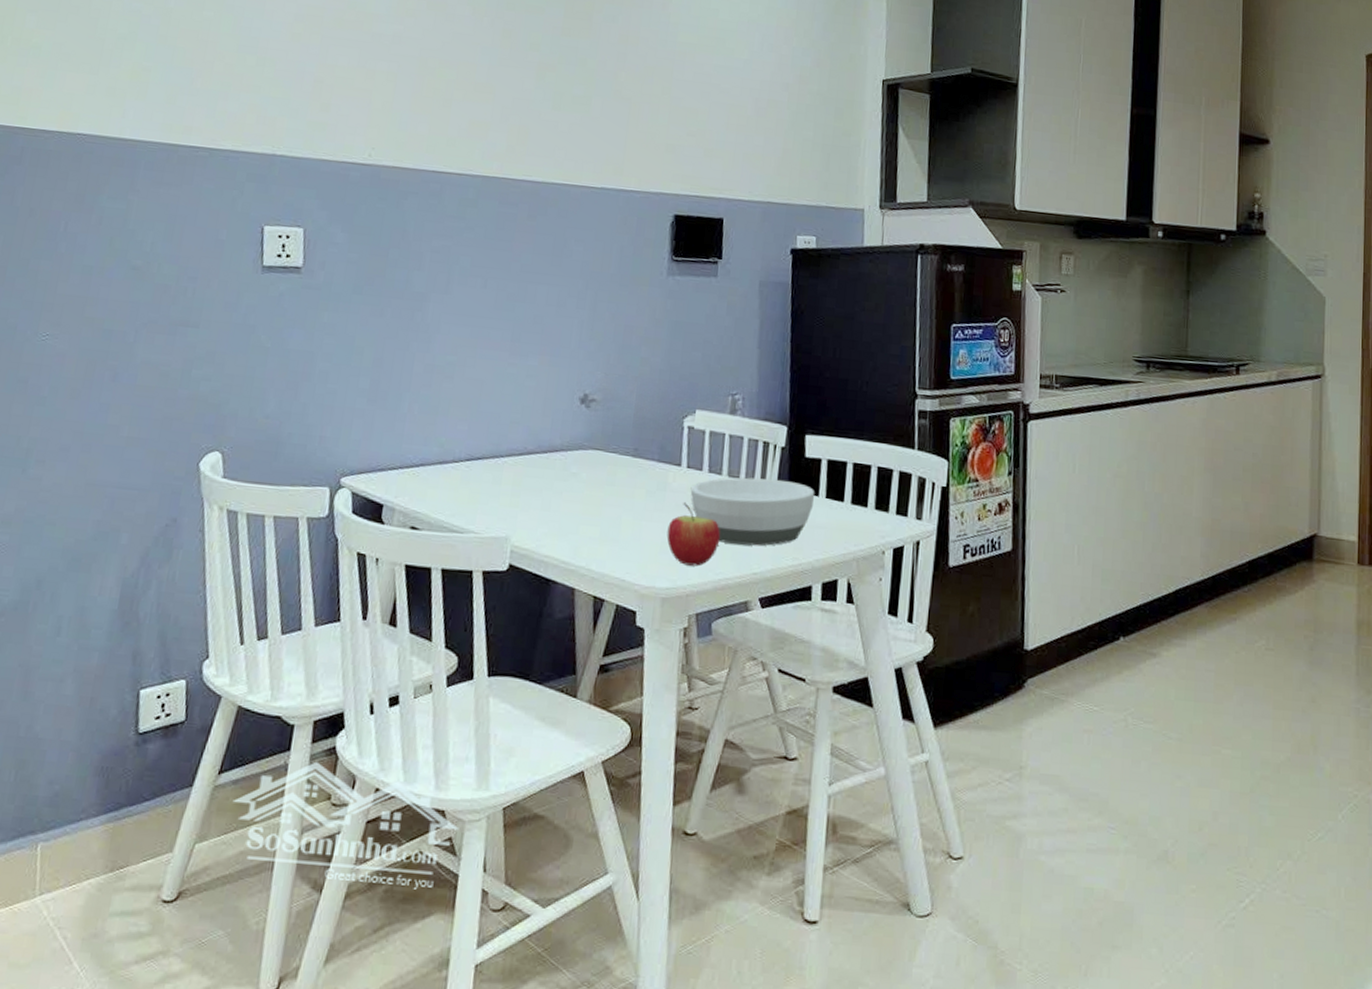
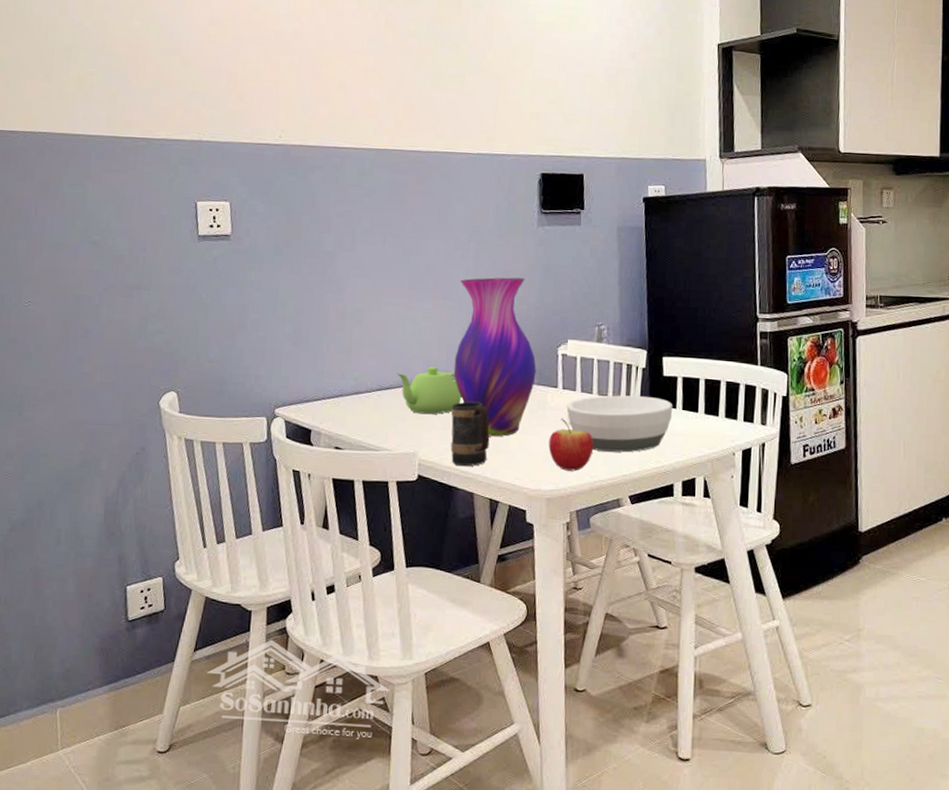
teapot: none [491,434,567,492] -> present [397,366,462,415]
mug: none [550,478,599,556] -> present [450,401,490,467]
vase: none [559,332,657,522] -> present [453,277,536,437]

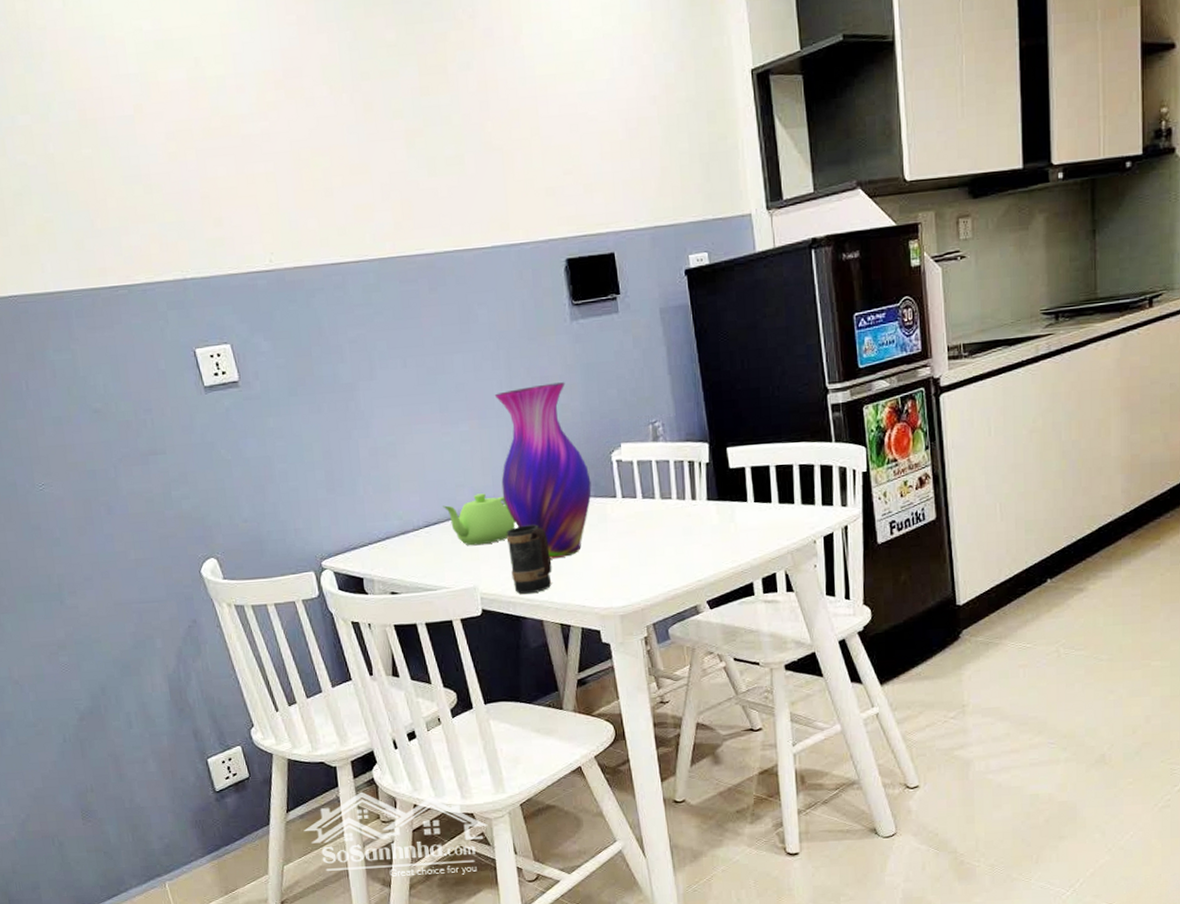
apple: present [548,418,594,471] -> none [614,529,664,584]
bowl: present [566,395,673,453] -> none [628,493,744,559]

